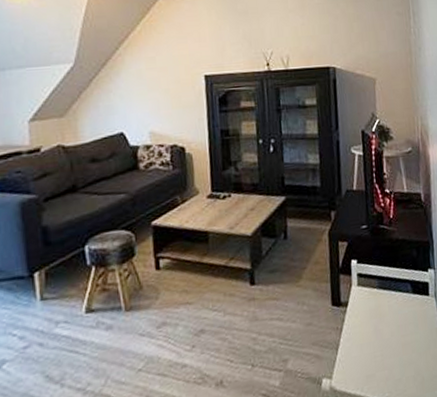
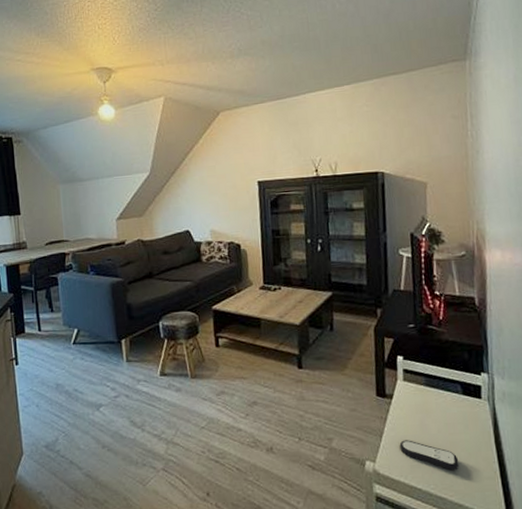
remote control: none [355,348,411,375] -> present [399,440,459,471]

